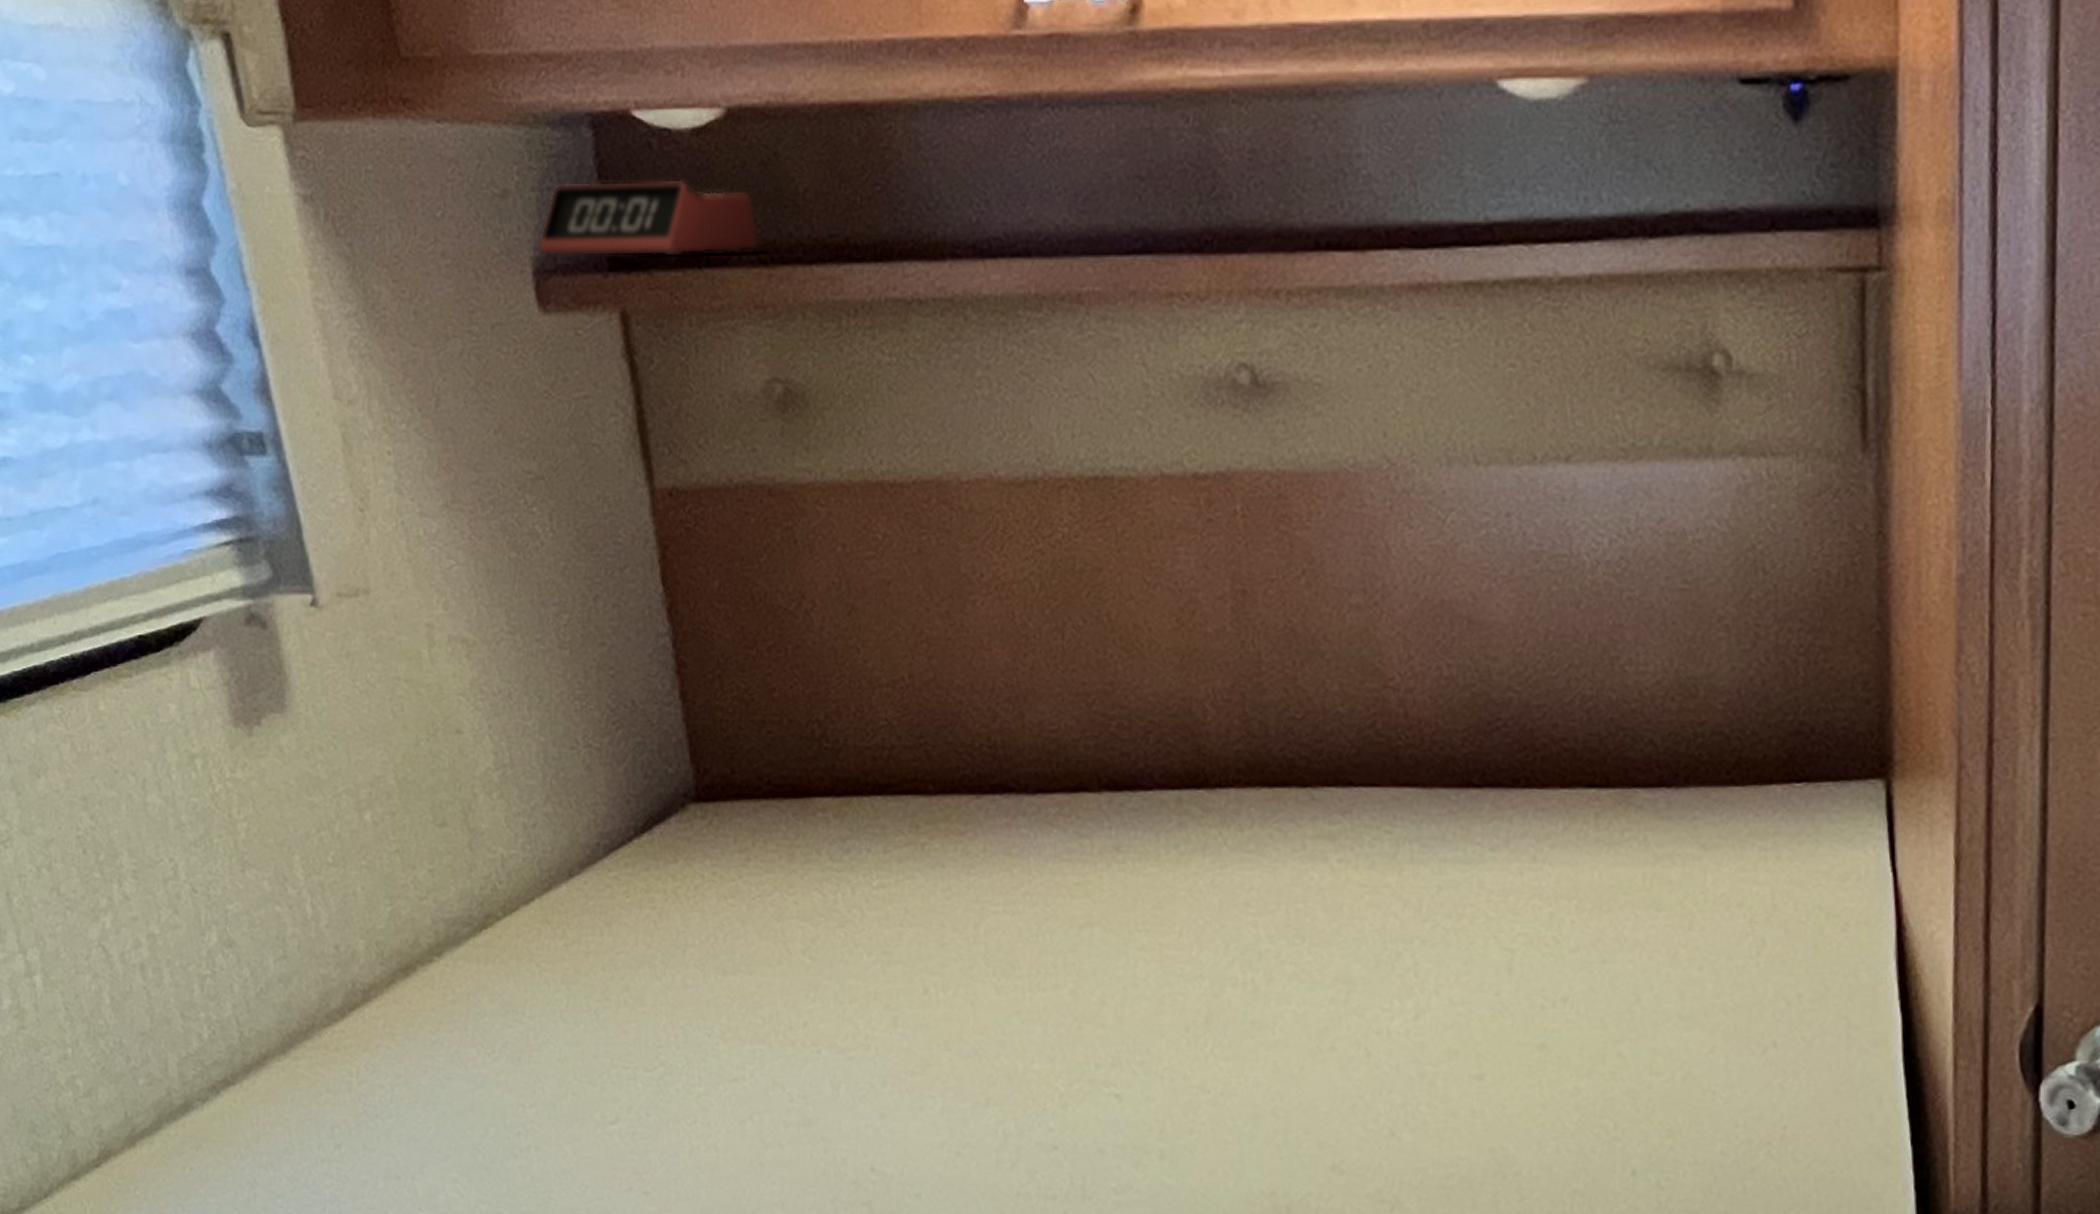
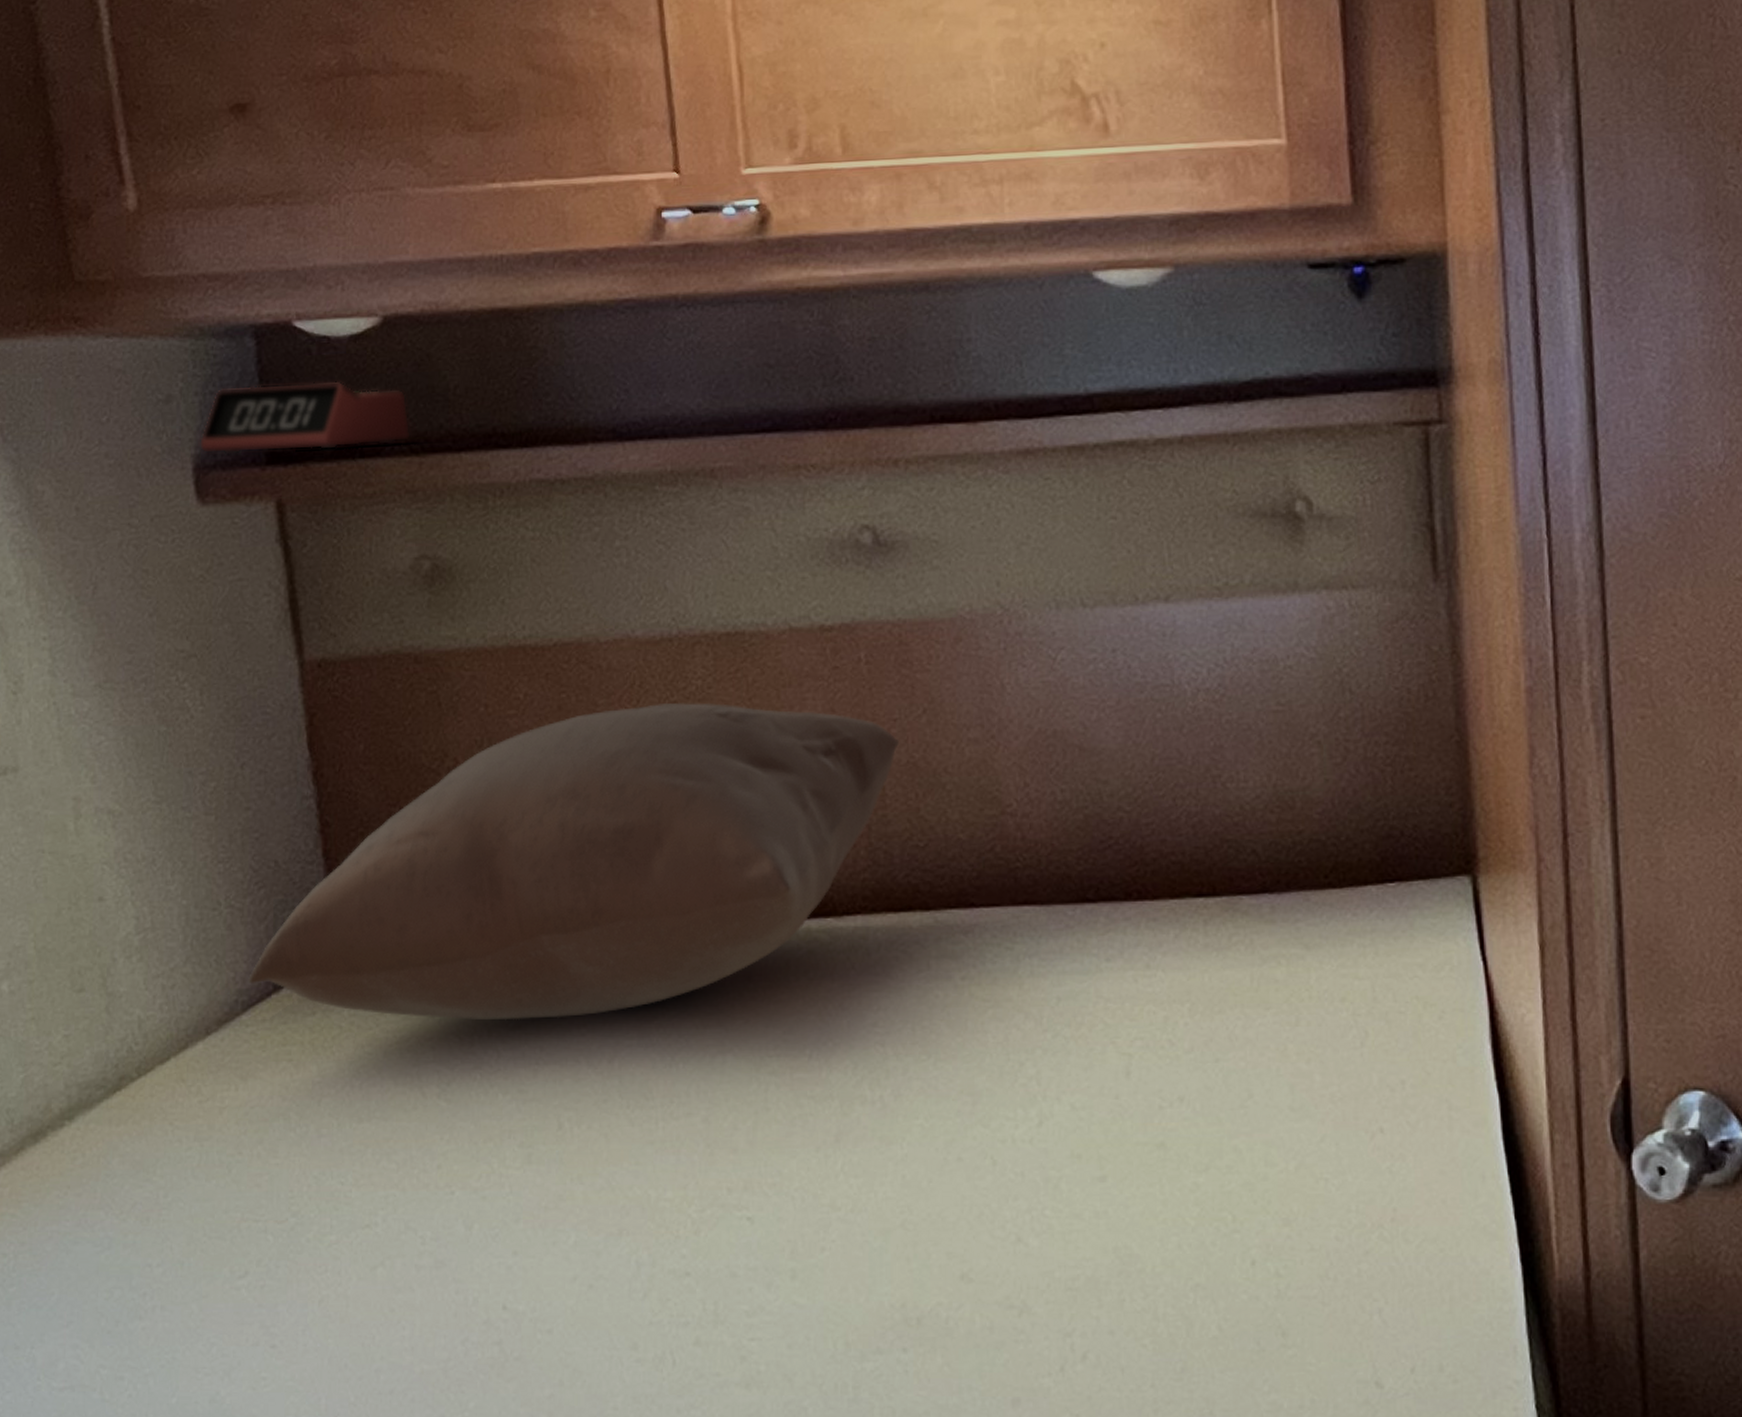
pillow: none [608,551,1276,880] -> present [247,703,899,1021]

